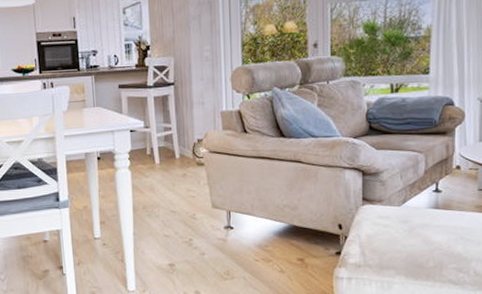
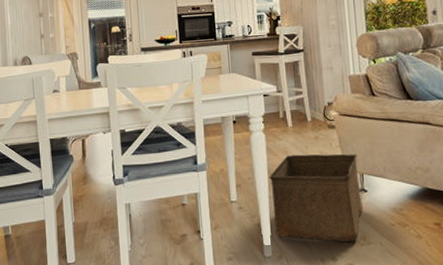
storage bin: none [134,191,229,277] -> present [269,154,364,243]

